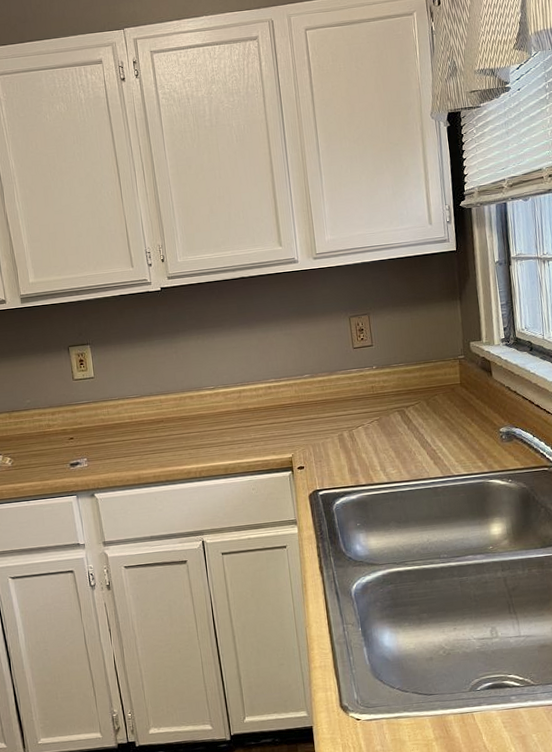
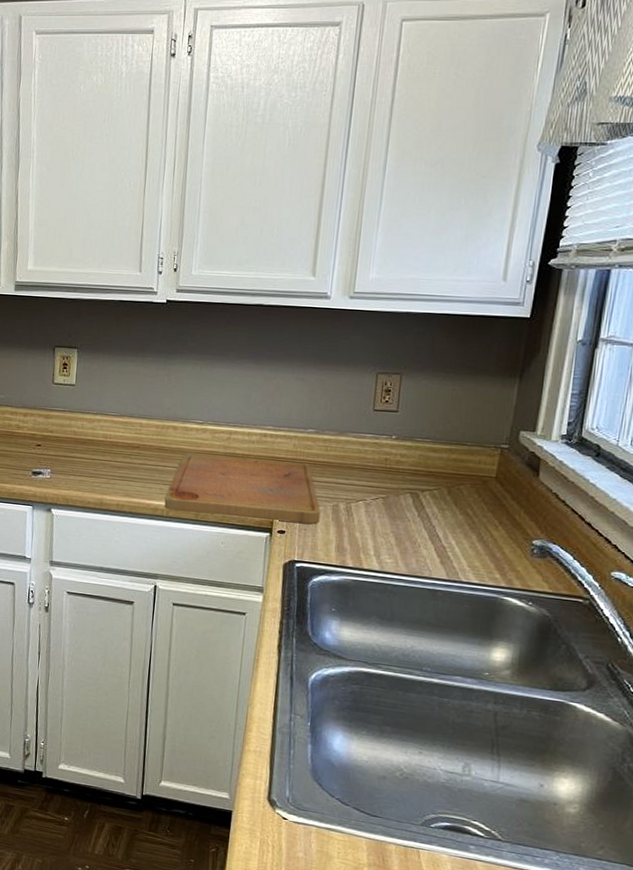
cutting board: none [195,404,330,471] -> present [164,453,321,524]

